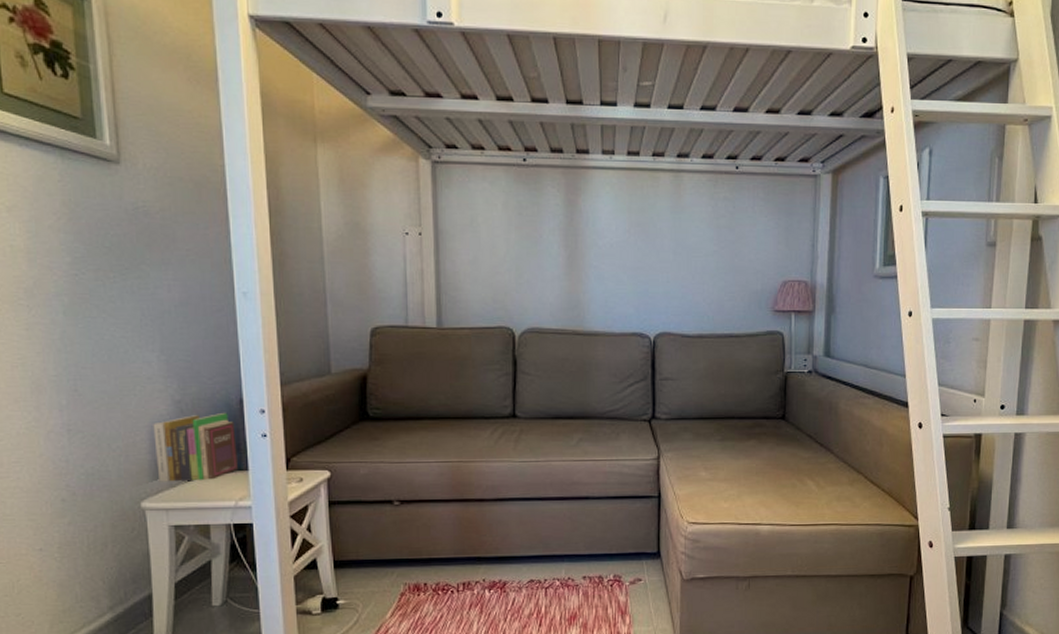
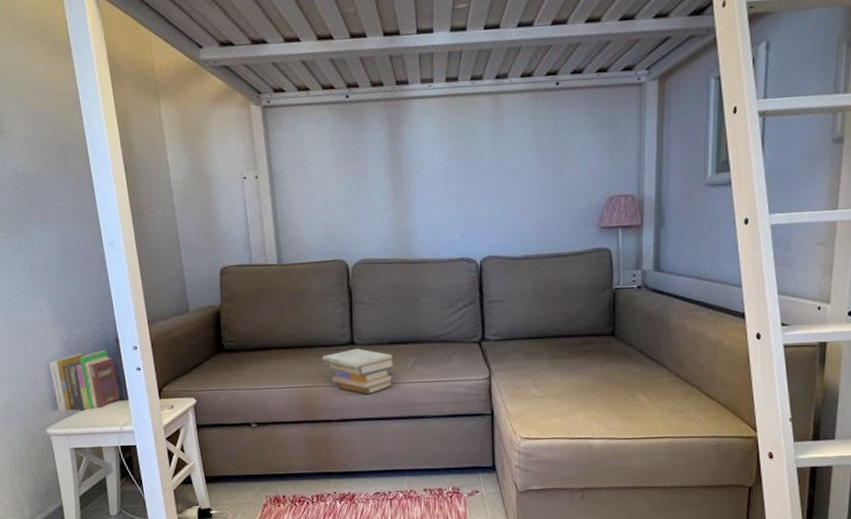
books: none [479,422,558,472] -> present [322,348,395,394]

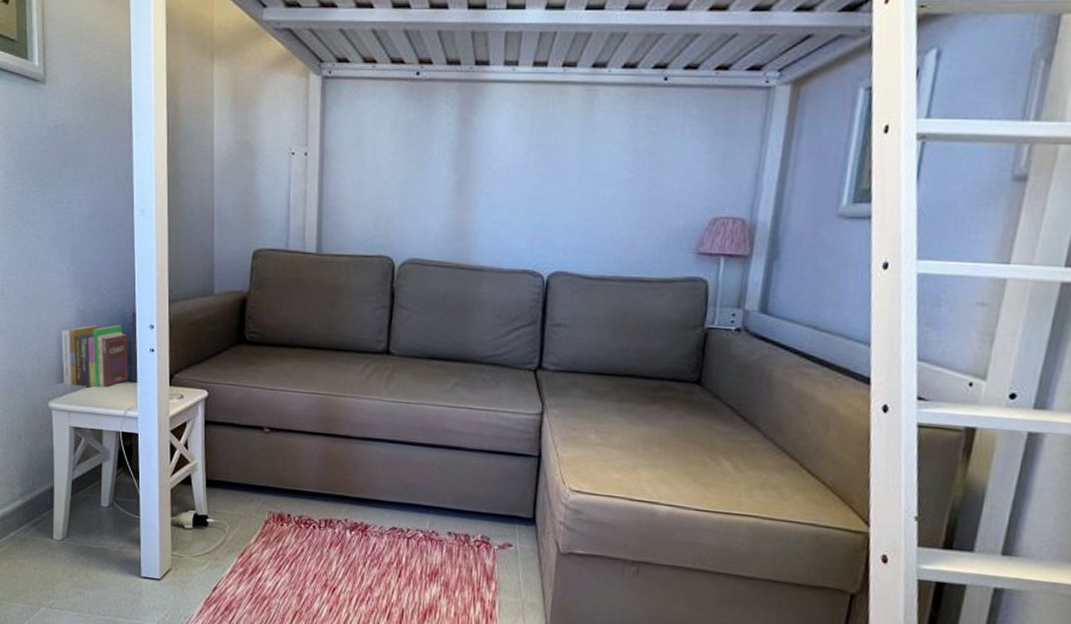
books: present [322,348,395,394] -> none [351,359,433,413]

